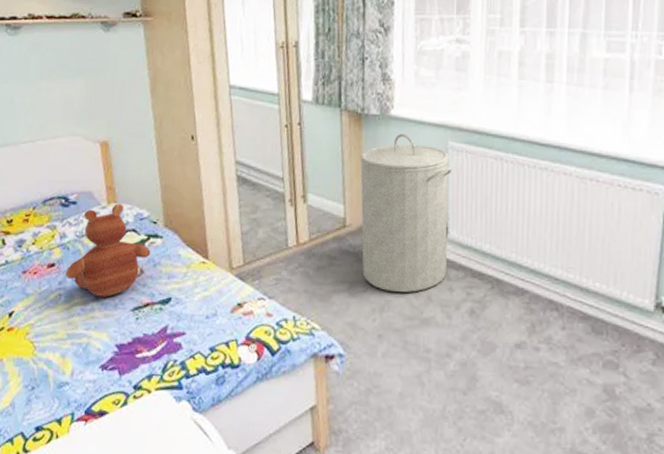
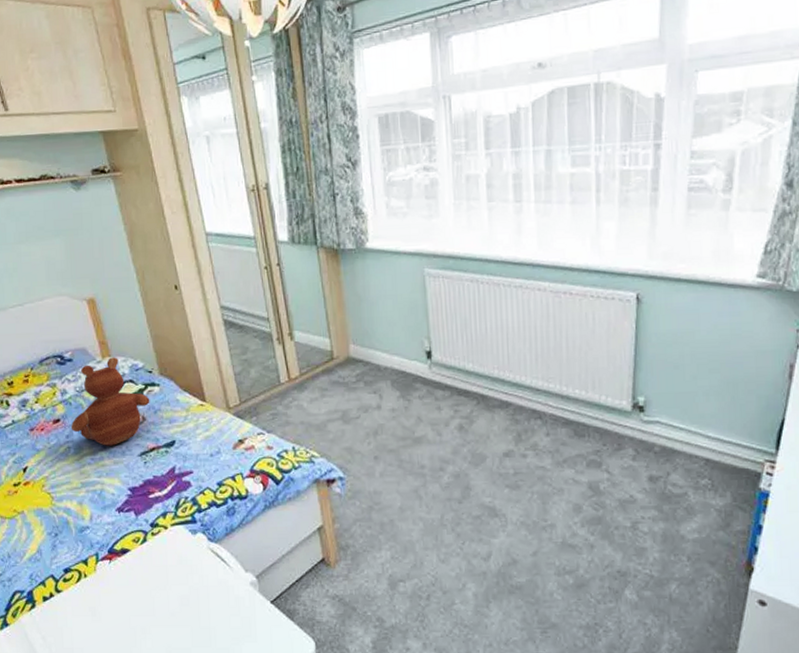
laundry hamper: present [360,134,453,293] -> none [340,265,433,417]

